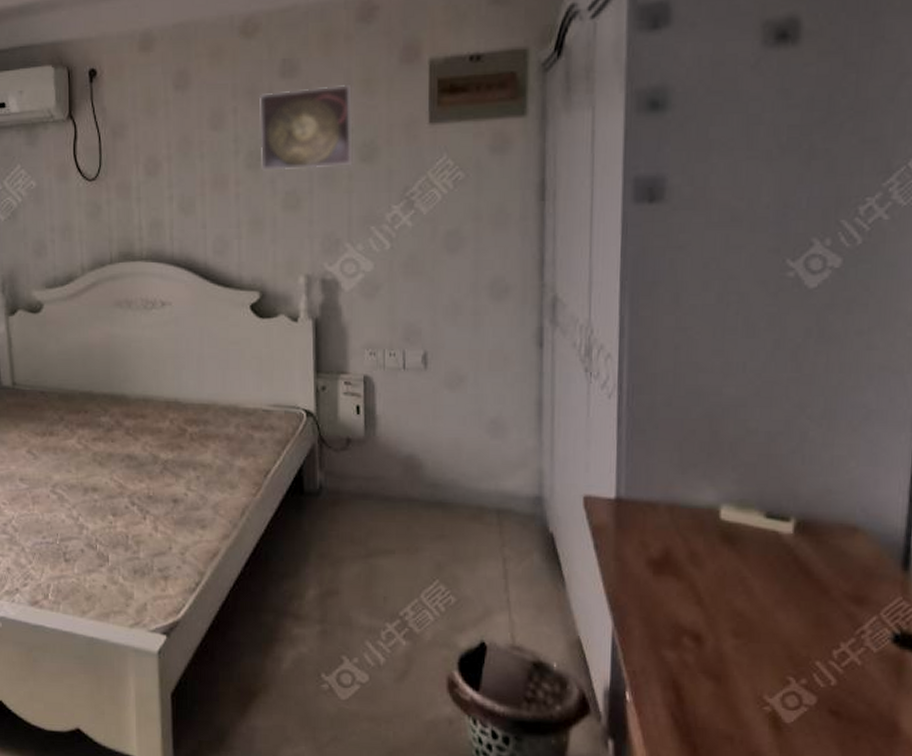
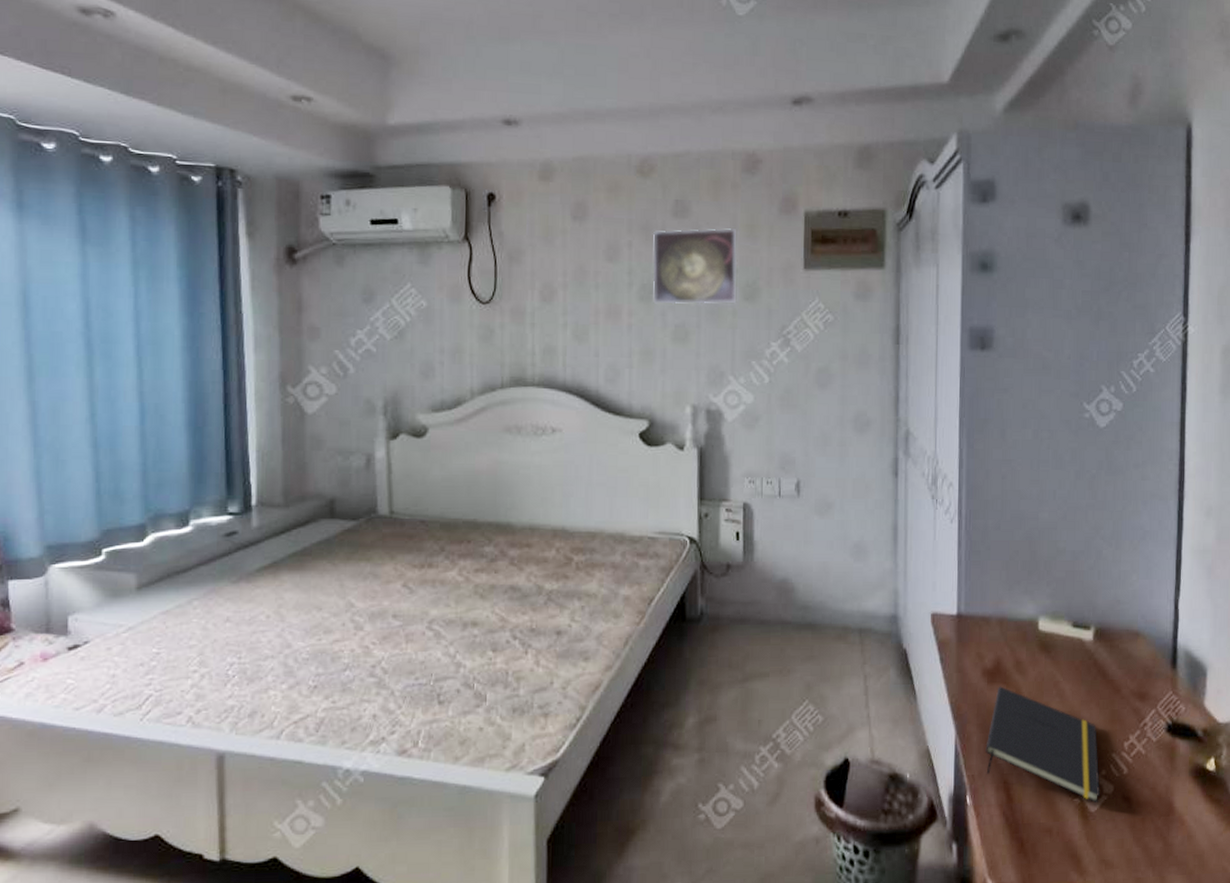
notepad: none [650,578,798,715] -> present [985,686,1100,804]

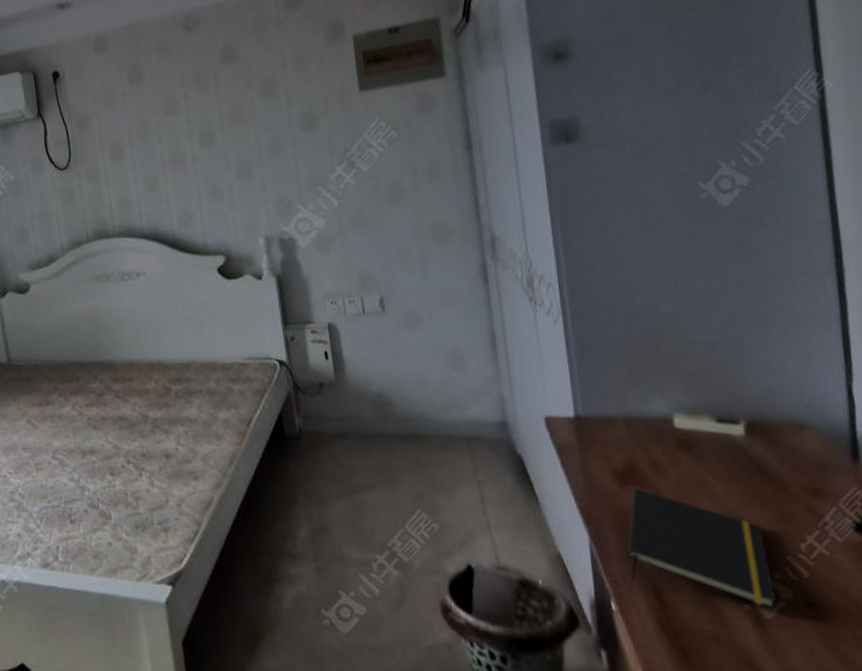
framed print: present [652,227,738,305] -> none [205,64,295,147]

